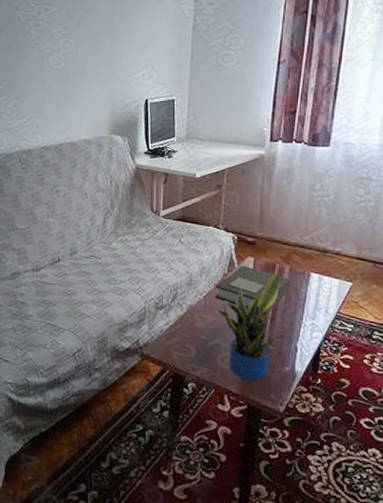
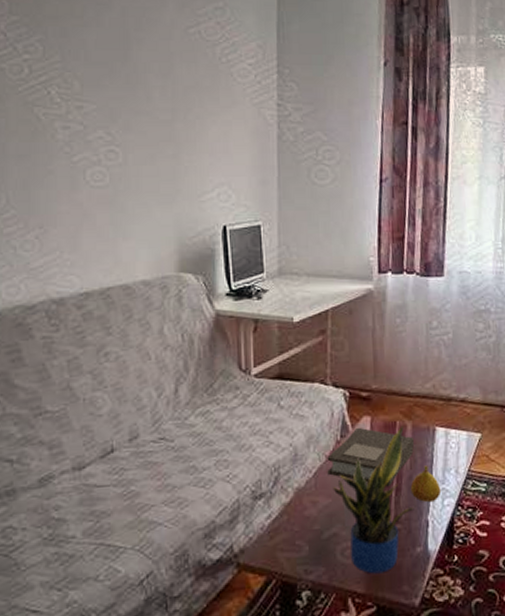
fruit: none [283,303,311,333] -> present [410,465,442,503]

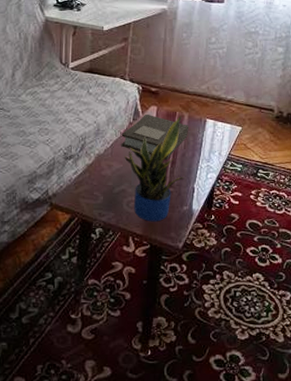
fruit: present [410,465,442,503] -> none [183,147,207,175]

